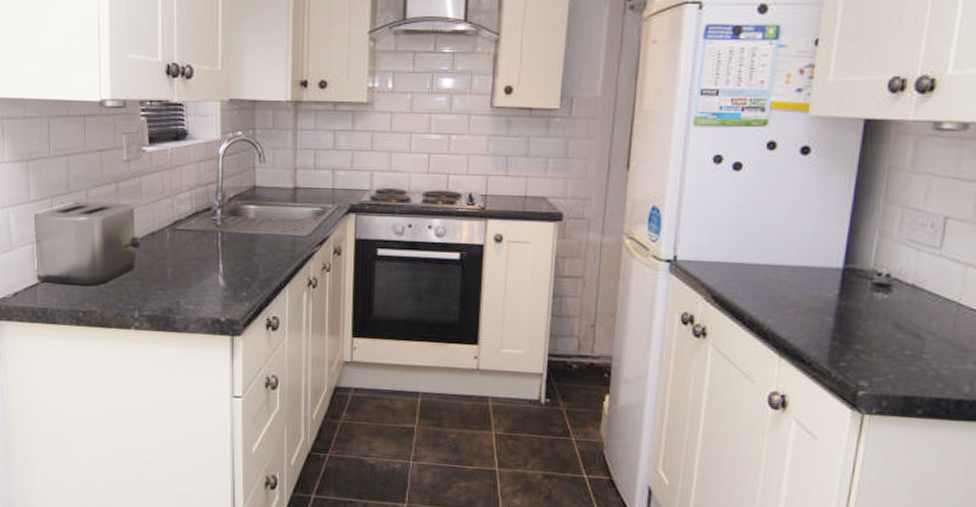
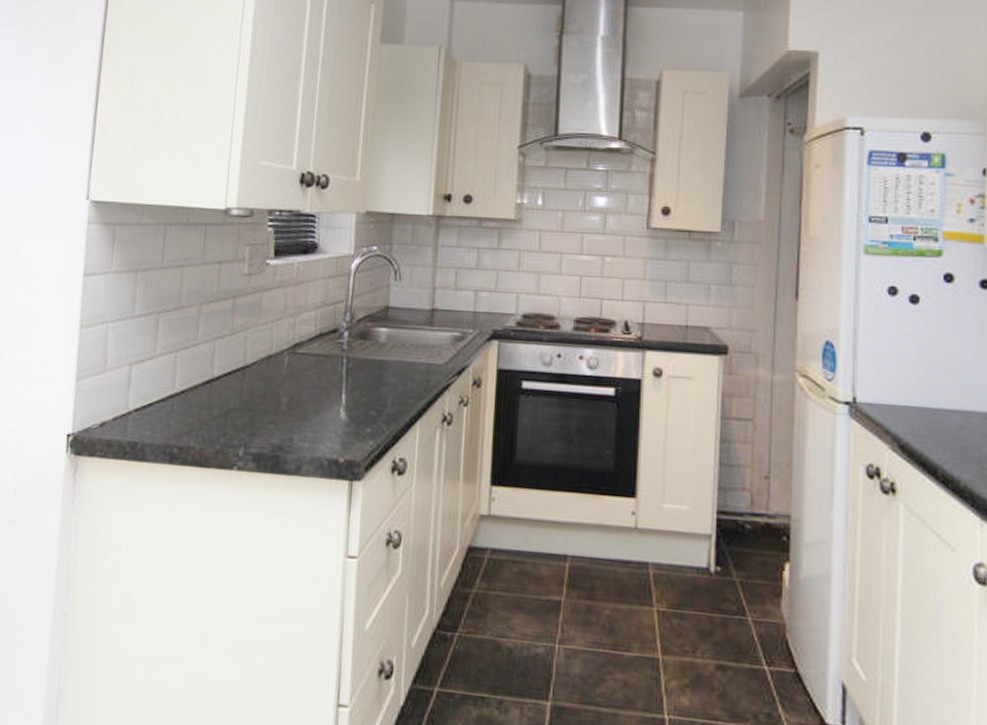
toaster: present [34,201,140,287] -> none [128,318,255,417]

